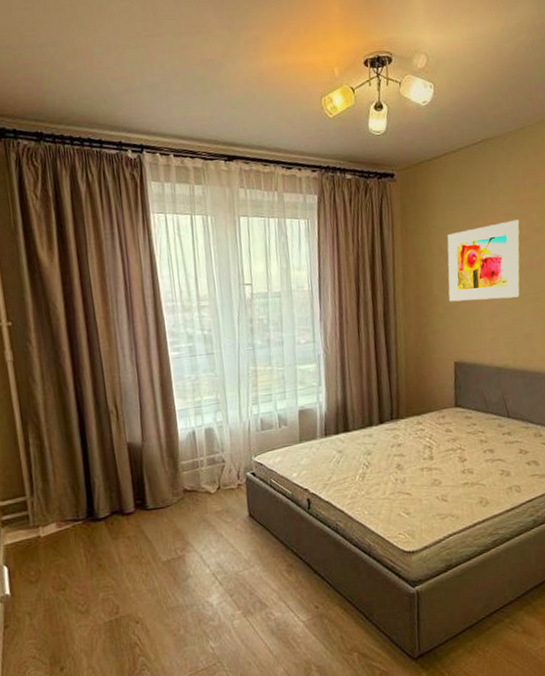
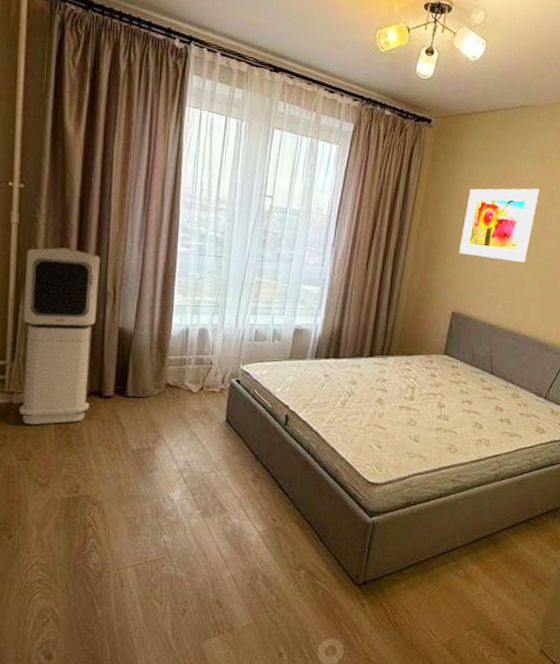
air purifier: none [26,374,114,555] -> present [18,247,100,425]

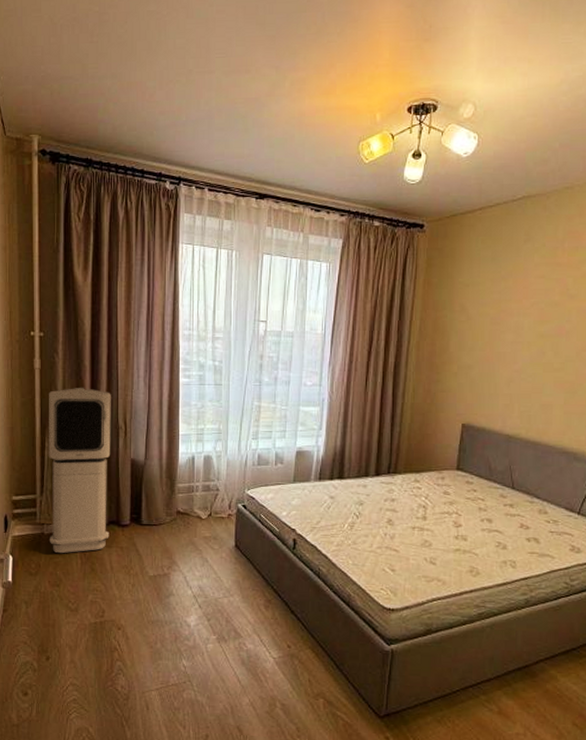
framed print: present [459,188,540,263] -> none [465,283,553,365]

